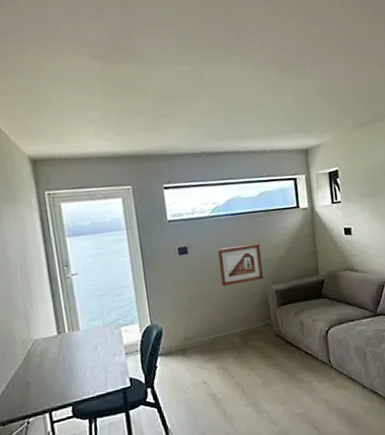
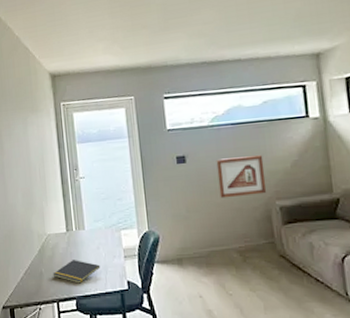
notepad: none [42,363,99,389] -> present [53,260,101,284]

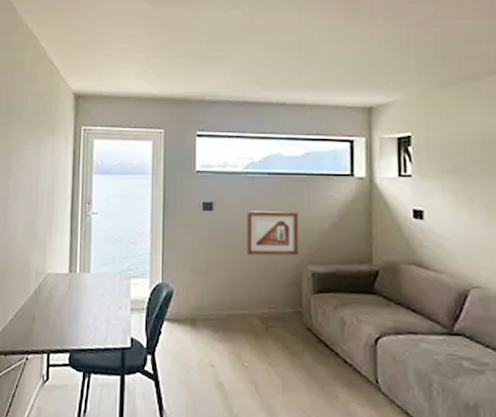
notepad: present [53,260,101,284] -> none [47,306,102,335]

